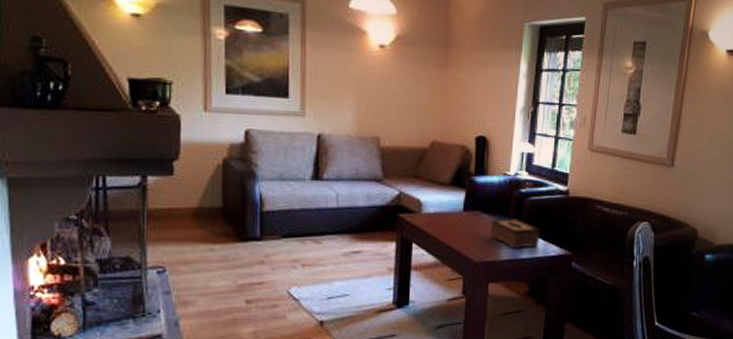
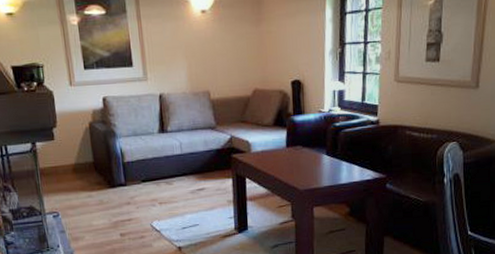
tissue box: present [490,218,540,248] -> none [310,150,355,176]

